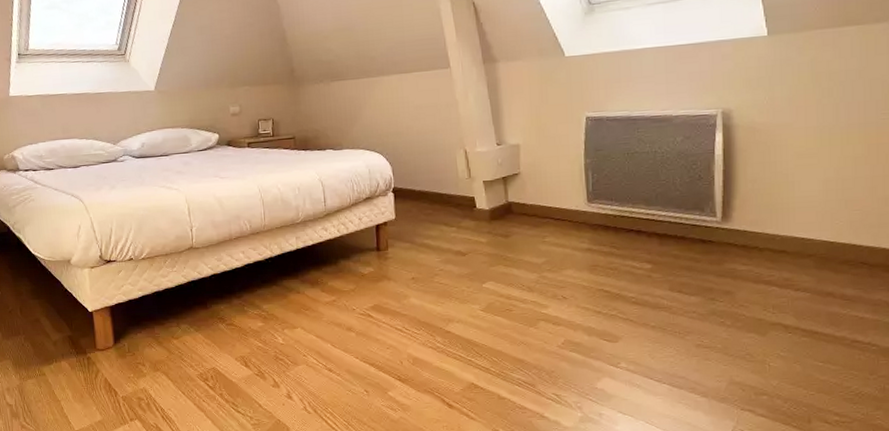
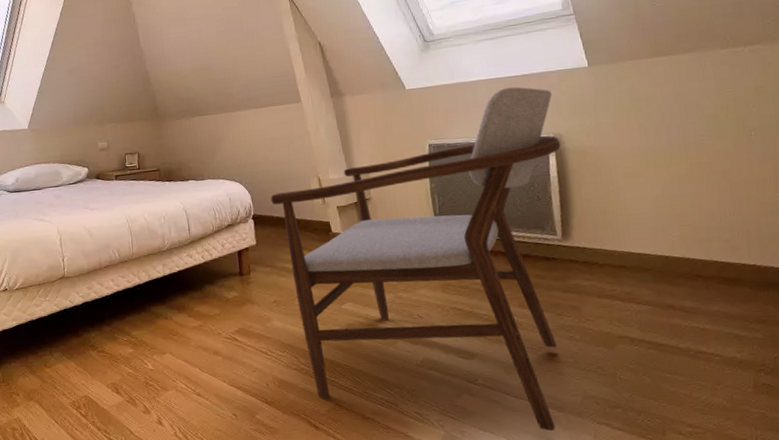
armchair: none [413,56,729,415] -> present [270,86,561,431]

